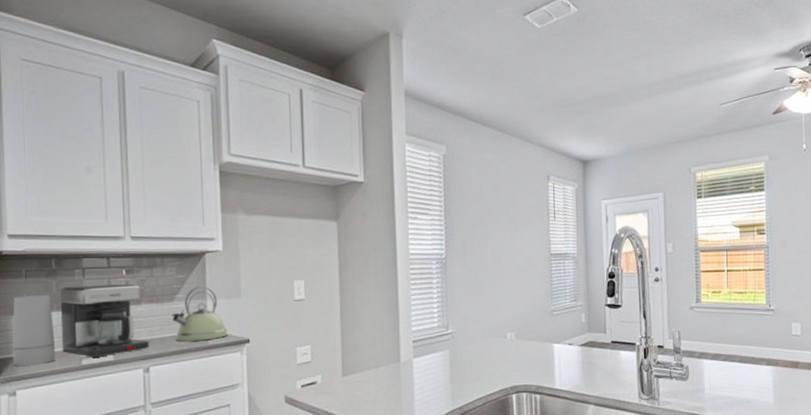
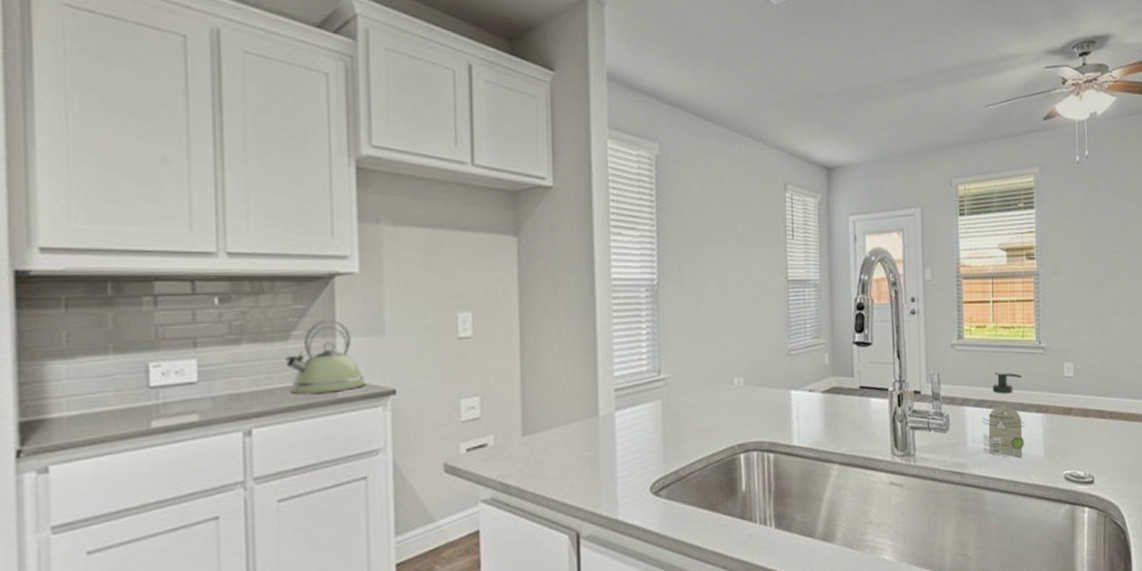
canister: present [12,295,56,366] -> none [44,332,112,432]
coffee maker: present [60,284,149,358] -> none [119,317,252,418]
soap dispenser: none [718,330,756,405] -> present [982,372,1025,459]

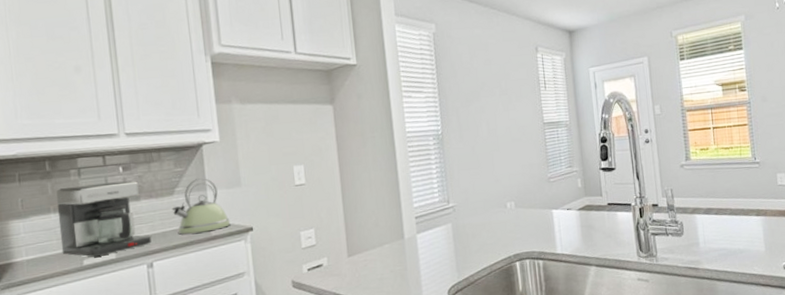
coffee maker: none [119,317,252,418] -> present [56,180,151,257]
soap dispenser: present [982,372,1025,459] -> none [710,184,748,255]

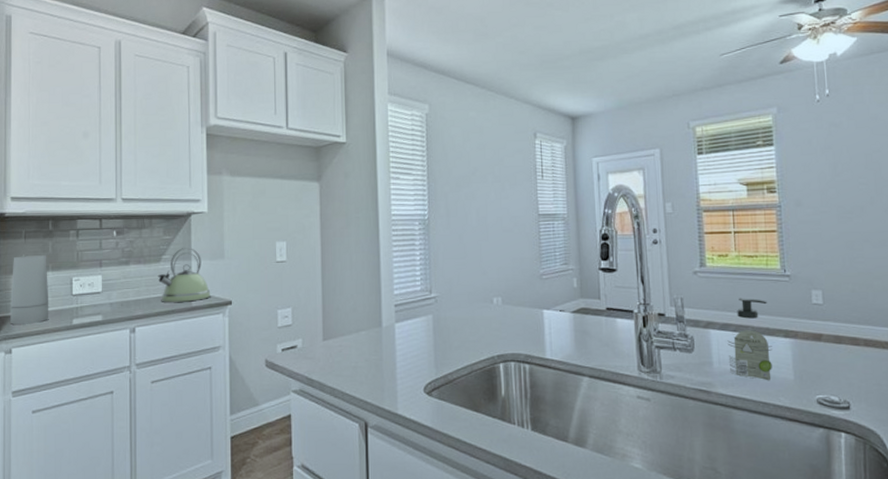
canister: none [8,197,56,272] -> present [10,255,49,324]
coffee maker: present [56,180,151,257] -> none [55,245,136,317]
soap dispenser: none [710,184,748,255] -> present [727,298,772,381]

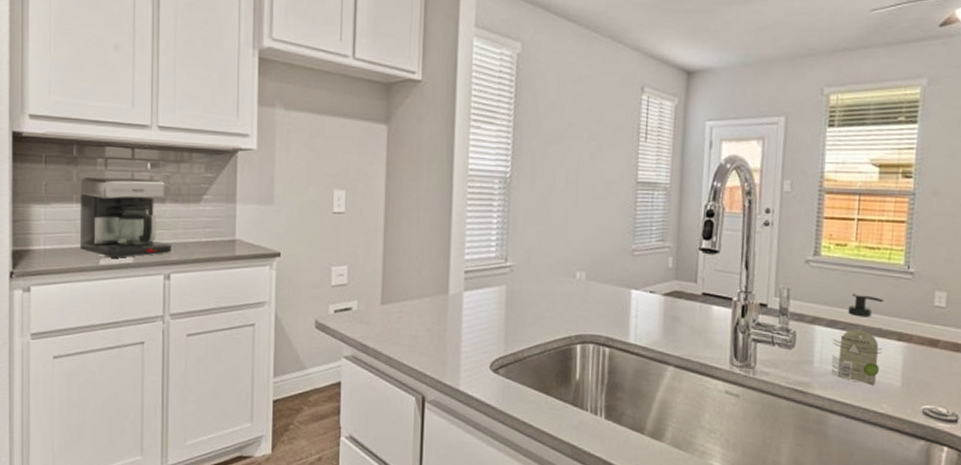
canister: present [10,255,49,324] -> none [29,183,73,261]
coffee maker: none [55,245,136,317] -> present [79,177,171,258]
kettle: present [157,247,211,303] -> none [196,187,257,251]

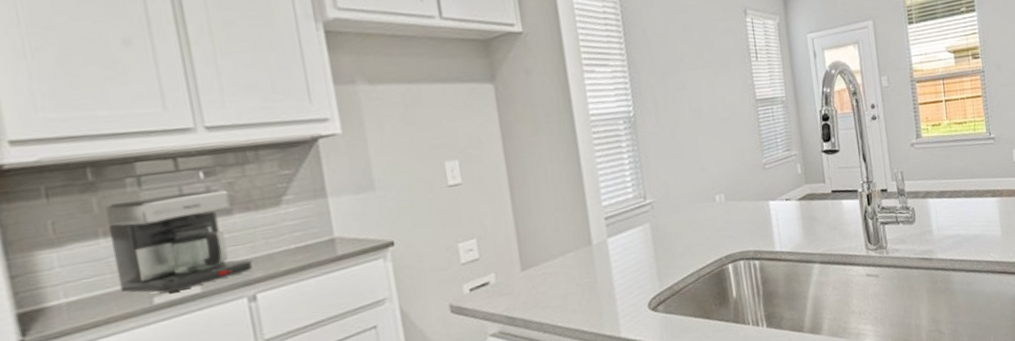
soap dispenser: present [831,293,883,386] -> none [944,163,983,241]

